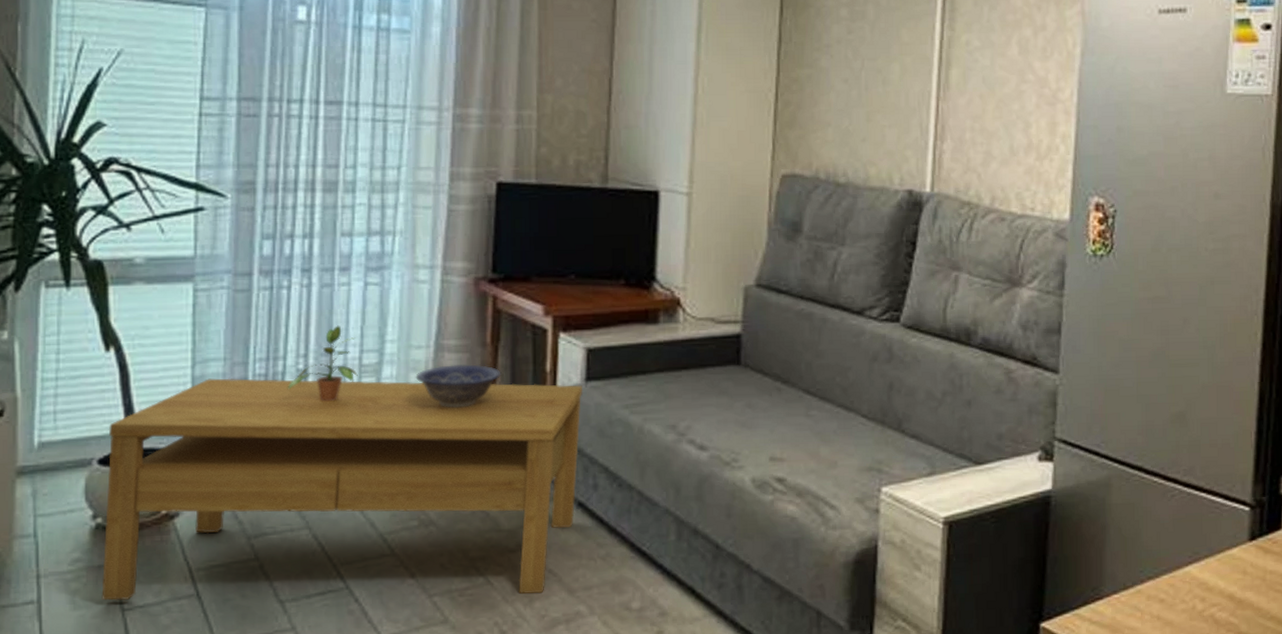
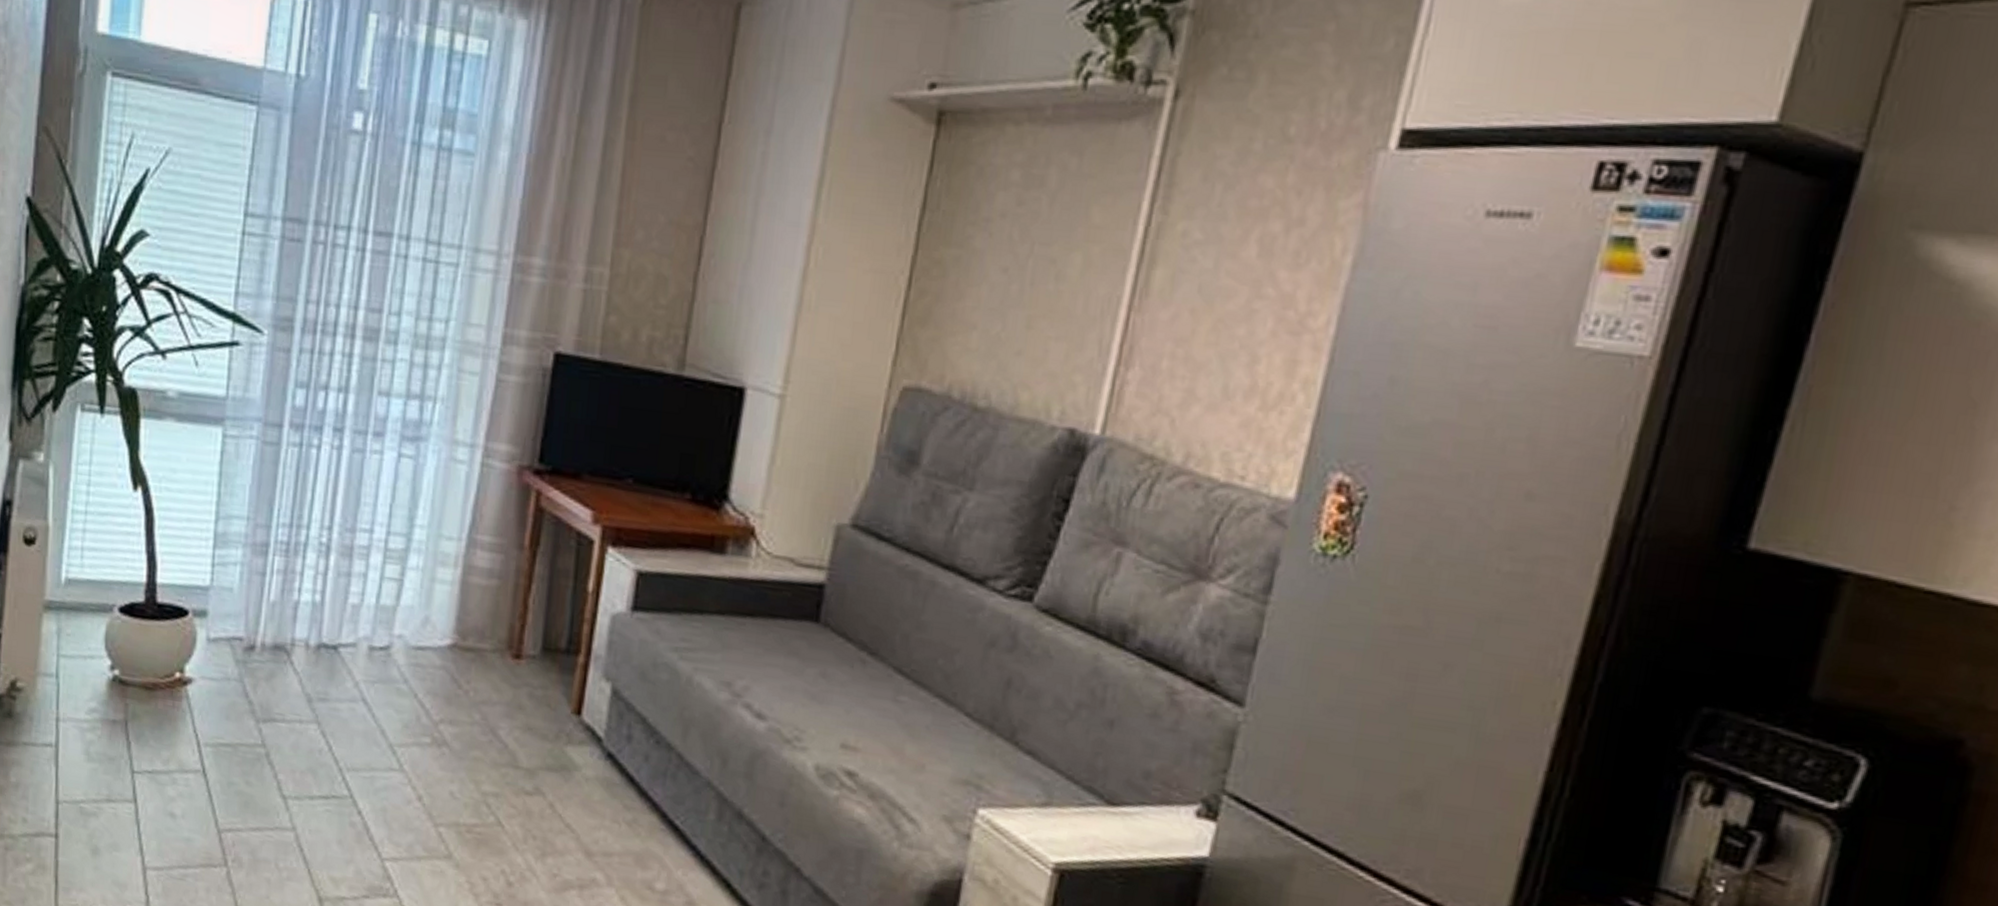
coffee table: present [101,378,583,601] -> none [114,537,628,849]
potted plant: present [288,325,358,402] -> none [309,499,383,586]
decorative bowl: present [415,364,502,408] -> none [443,563,538,618]

